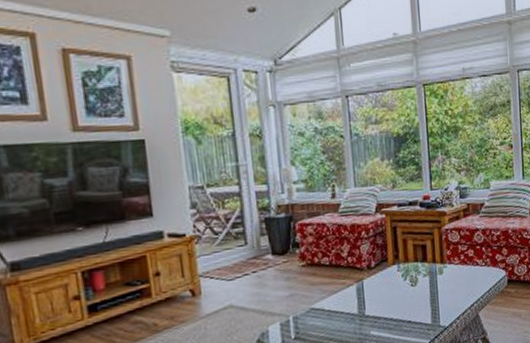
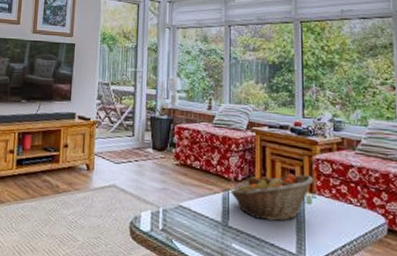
fruit basket: none [364,246,445,301] -> present [231,173,314,221]

